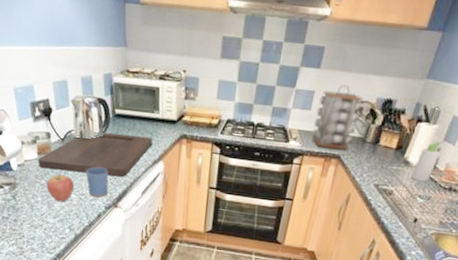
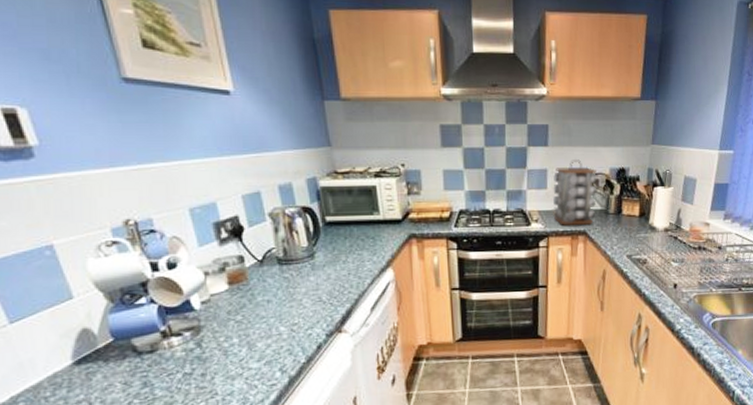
cutting board: present [38,131,153,177] -> none [230,242,377,301]
fruit: present [47,170,74,202] -> none [244,299,282,339]
mug: present [86,166,109,197] -> none [295,286,327,325]
bottle: present [411,139,447,183] -> none [661,200,685,246]

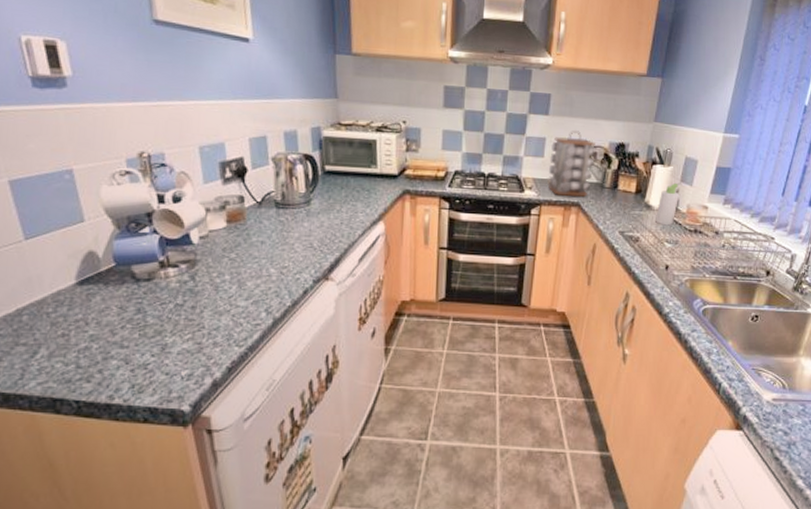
bottle: none [661,200,685,246] -> present [655,180,684,226]

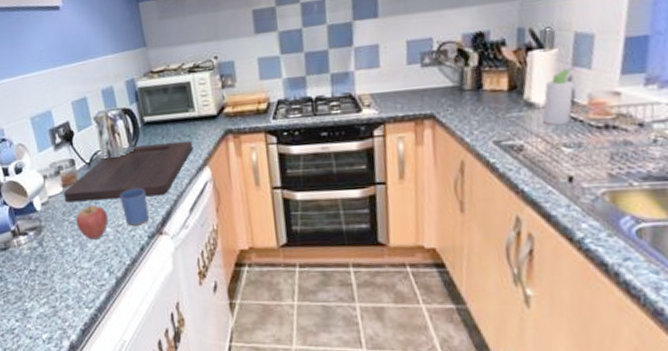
cutting board: none [227,191,371,243] -> present [64,140,193,203]
fruit: none [237,240,274,279] -> present [76,201,109,240]
mug: none [288,232,318,269] -> present [119,187,149,226]
spice rack: present [547,130,595,197] -> none [387,28,445,109]

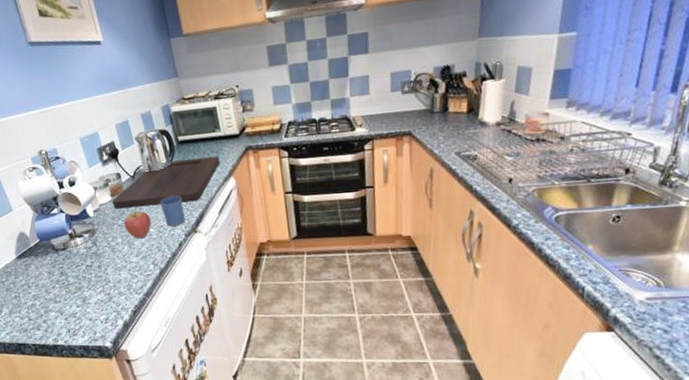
bottle: present [543,63,578,126] -> none [492,91,519,140]

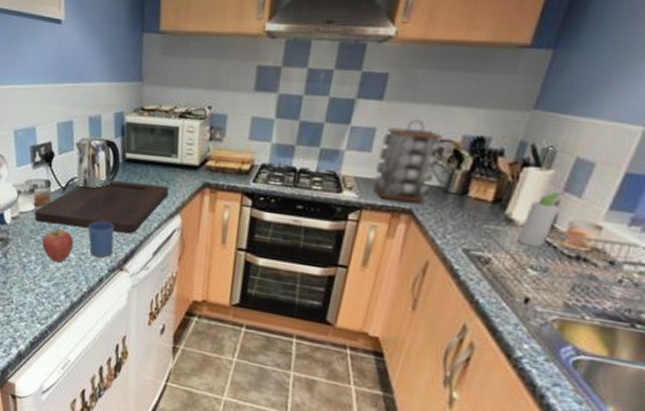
spice rack: none [375,62,420,128] -> present [372,119,443,203]
bottle: none [492,91,519,140] -> present [517,189,569,248]

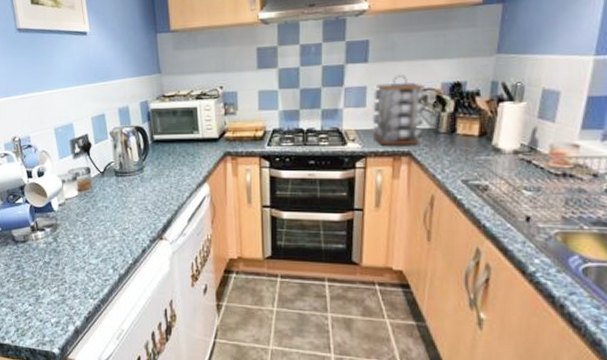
cutting board: present [34,179,169,234] -> none [79,159,195,206]
fruit: present [42,224,74,263] -> none [88,205,116,240]
mug: present [87,220,115,258] -> none [127,197,151,230]
bottle: present [517,189,569,248] -> none [508,116,543,171]

